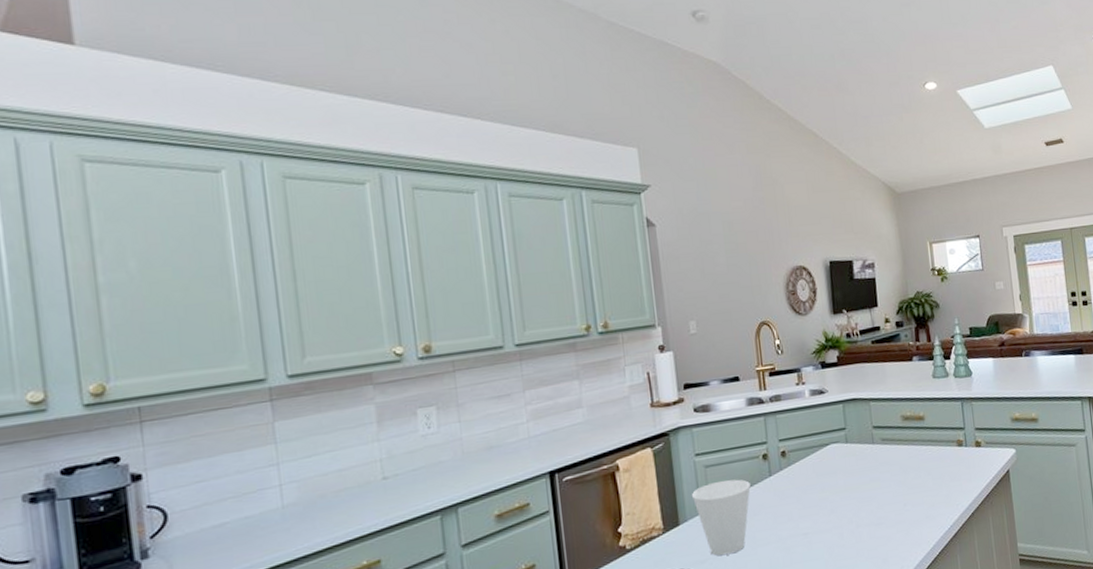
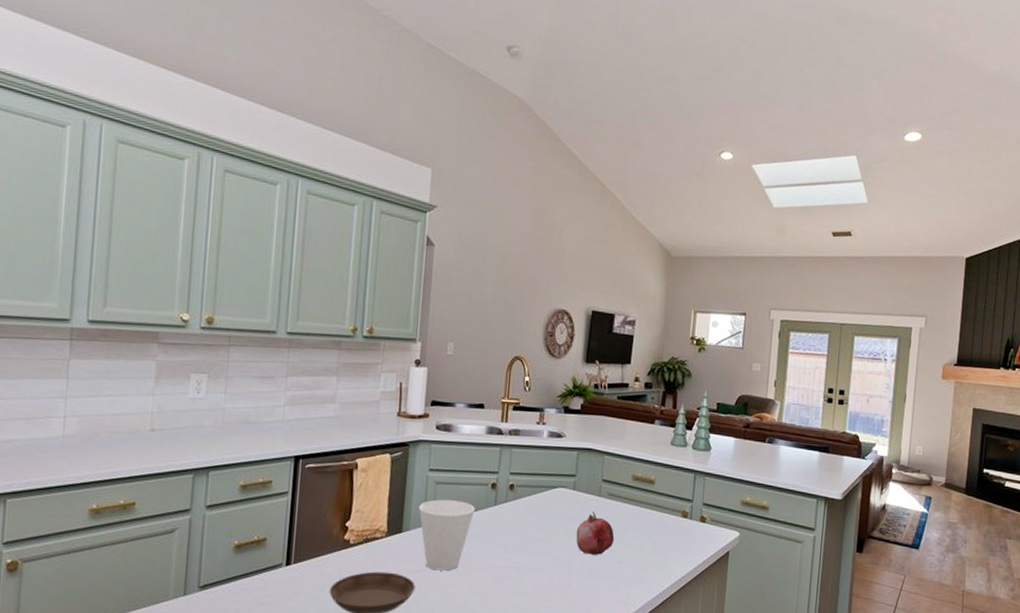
fruit: none [857,460,897,505] -> present [576,512,615,555]

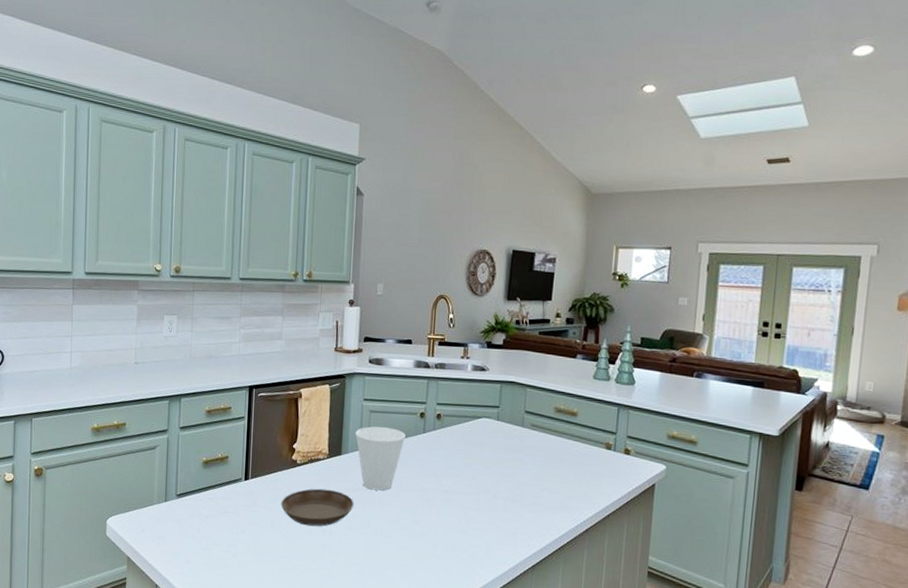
fruit: present [576,512,615,555] -> none [500,441,538,482]

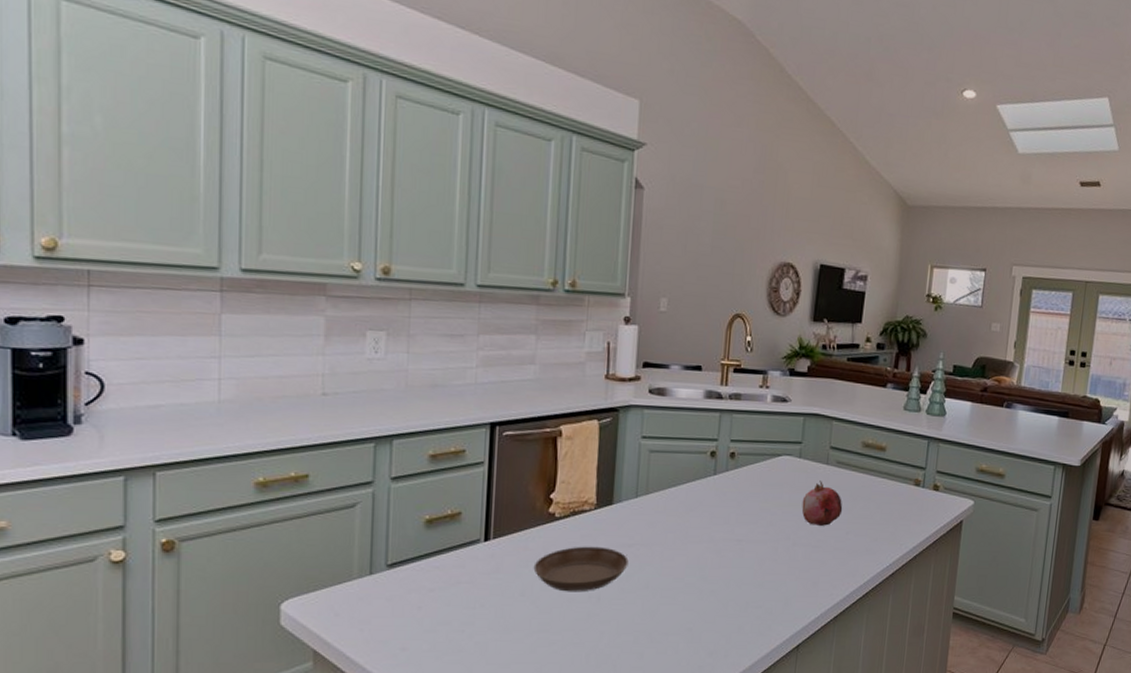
cup: present [355,426,406,491] -> none [630,468,693,544]
fruit: none [500,441,538,482] -> present [801,481,843,526]

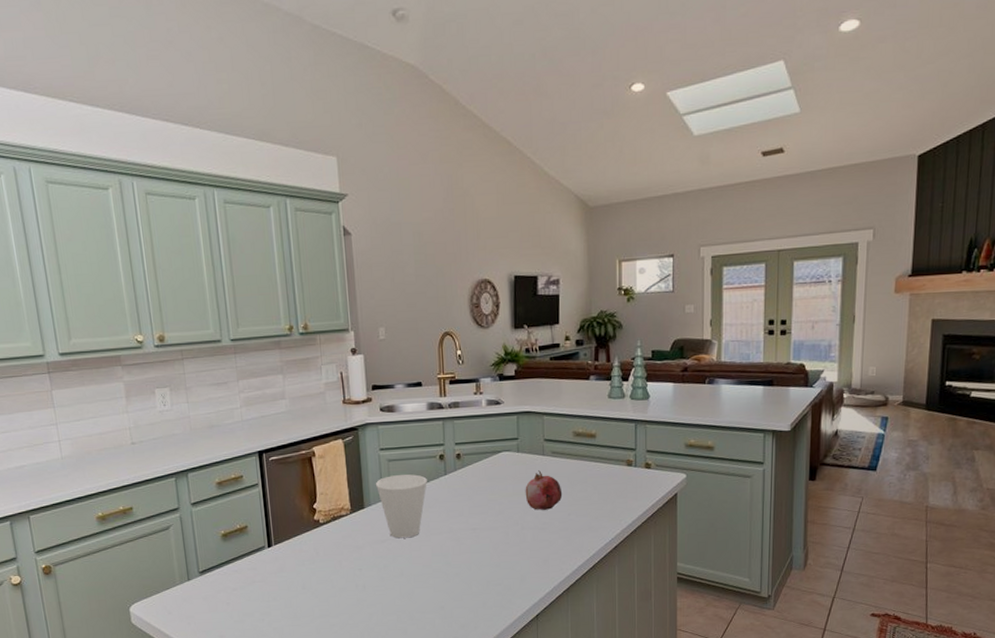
saucer: present [533,546,629,592] -> none [309,544,384,583]
cup: none [630,468,693,544] -> present [375,474,427,539]

